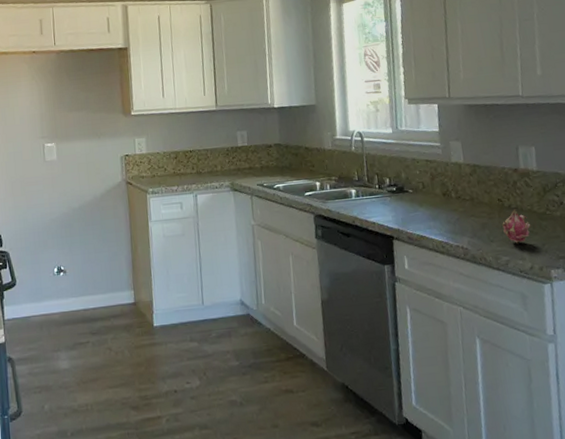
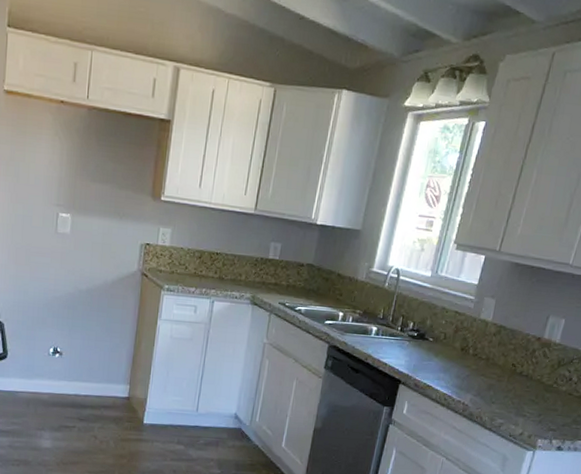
fruit: present [502,209,531,243] -> none [507,376,535,410]

